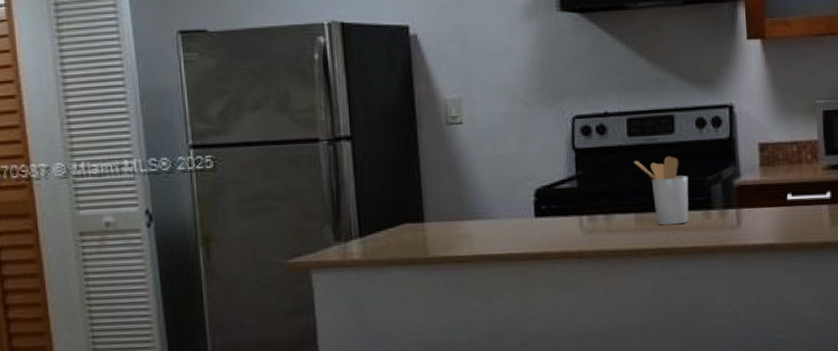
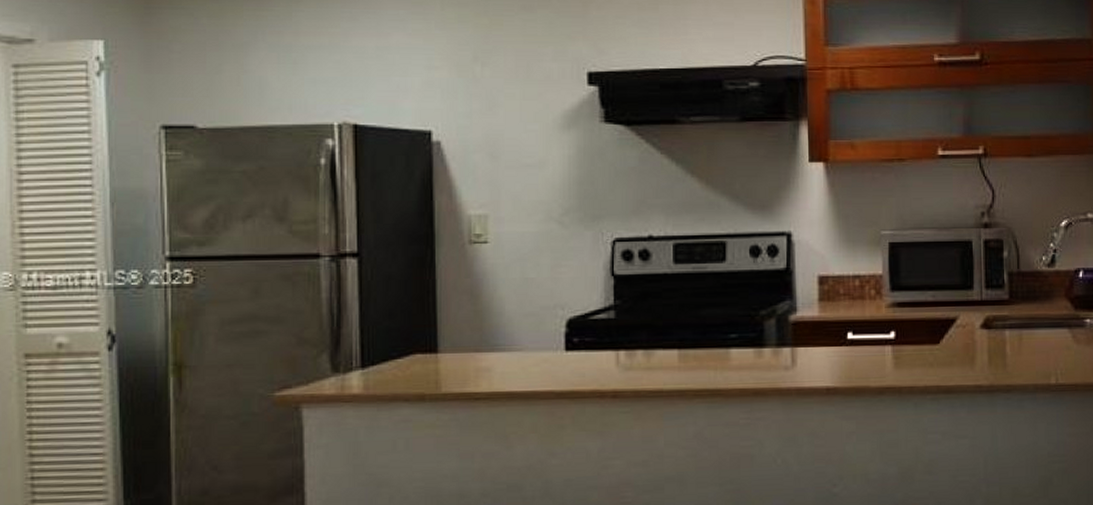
utensil holder: present [633,156,689,226] -> none [678,286,740,364]

